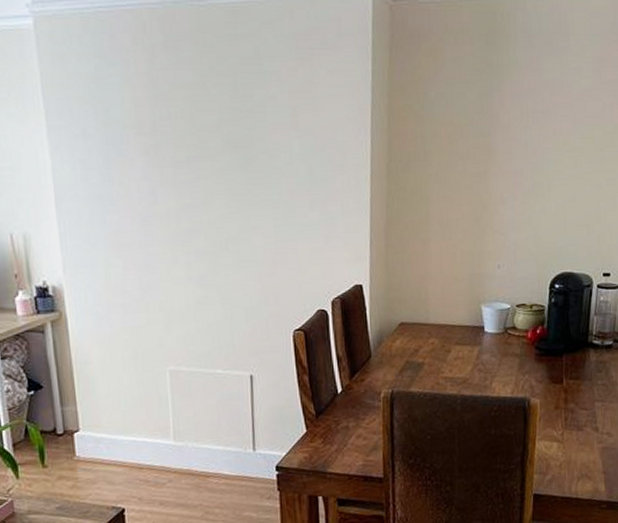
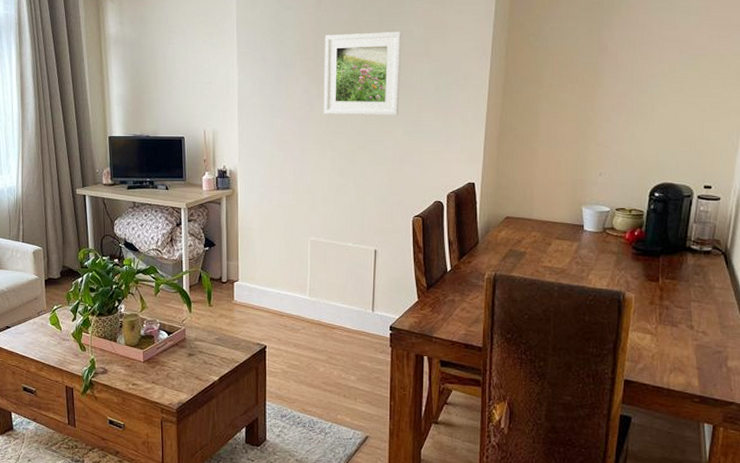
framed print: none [164,97,266,208] -> present [323,32,402,116]

